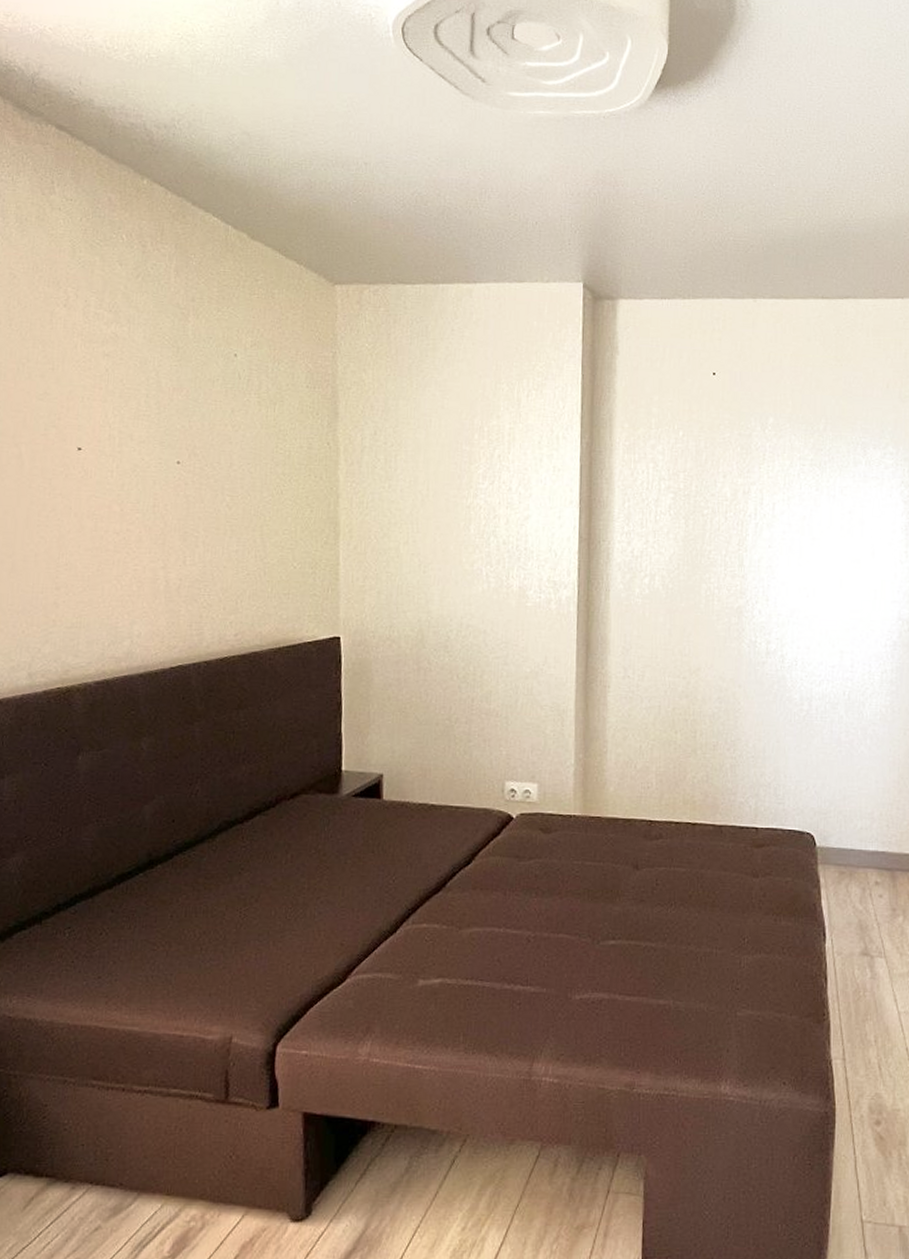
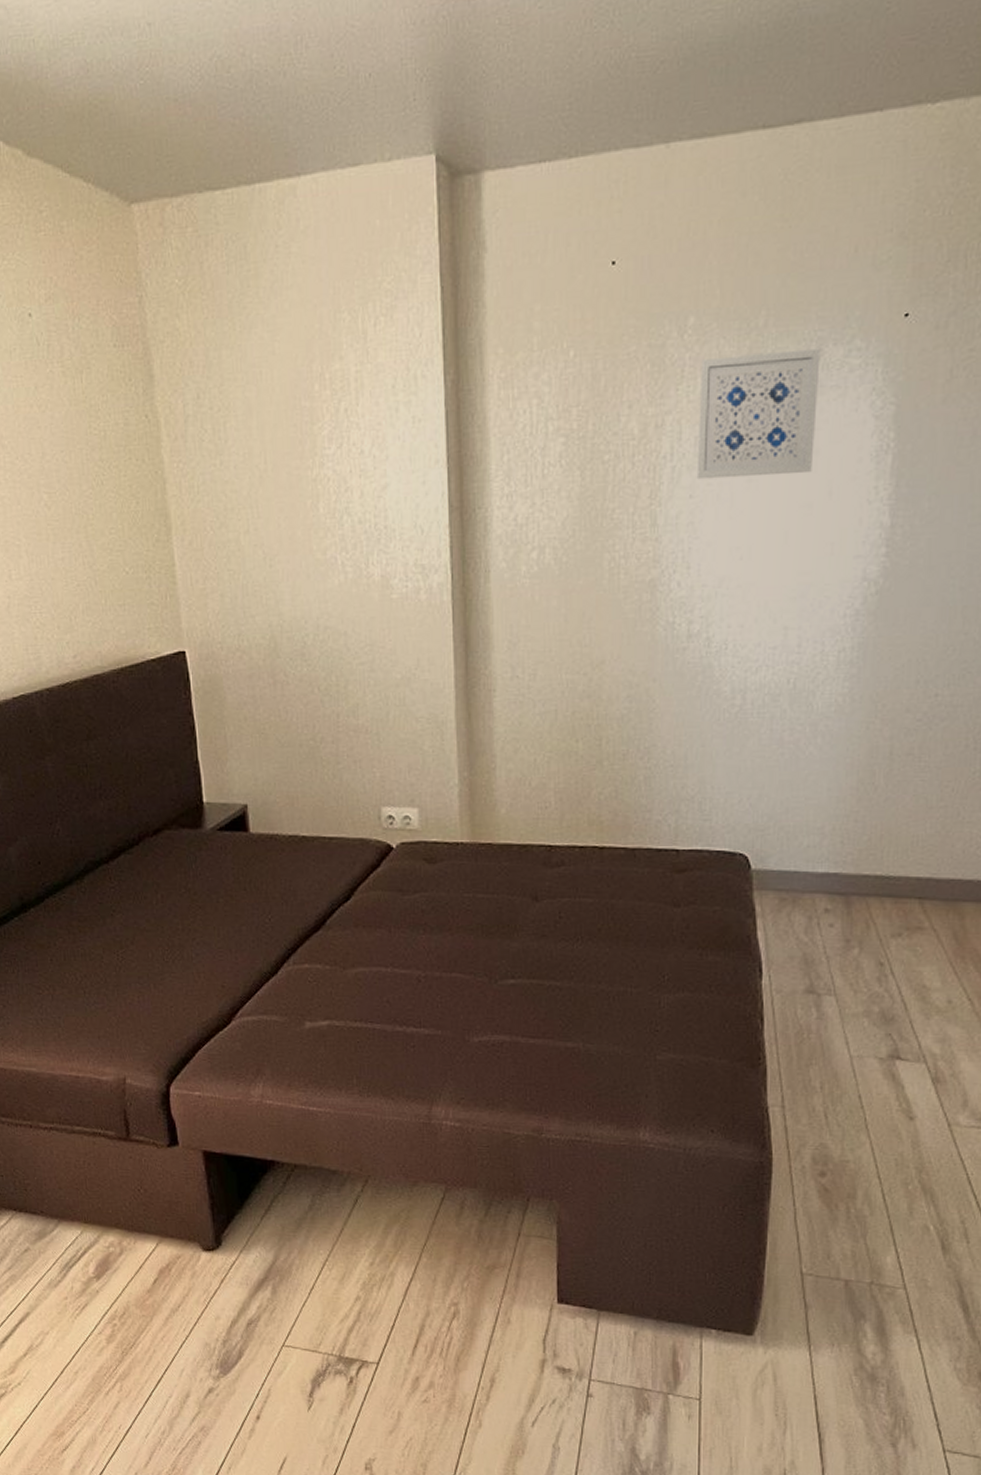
wall art: none [774,448,864,537] -> present [696,348,821,480]

